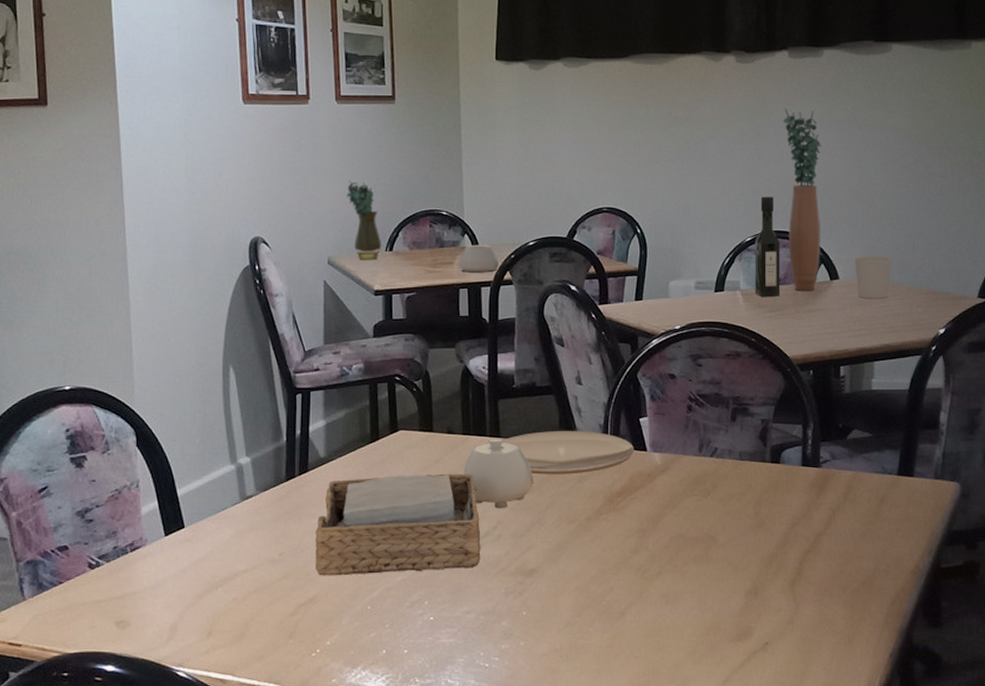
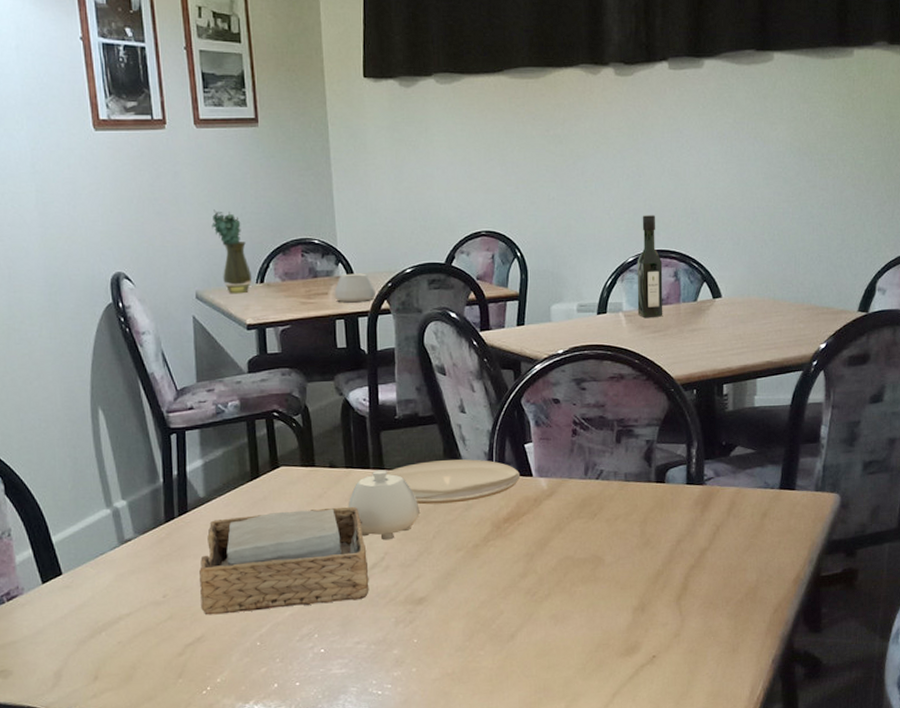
vase: present [783,109,822,291] -> none [663,123,704,310]
dixie cup: present [855,256,892,299] -> none [737,273,774,317]

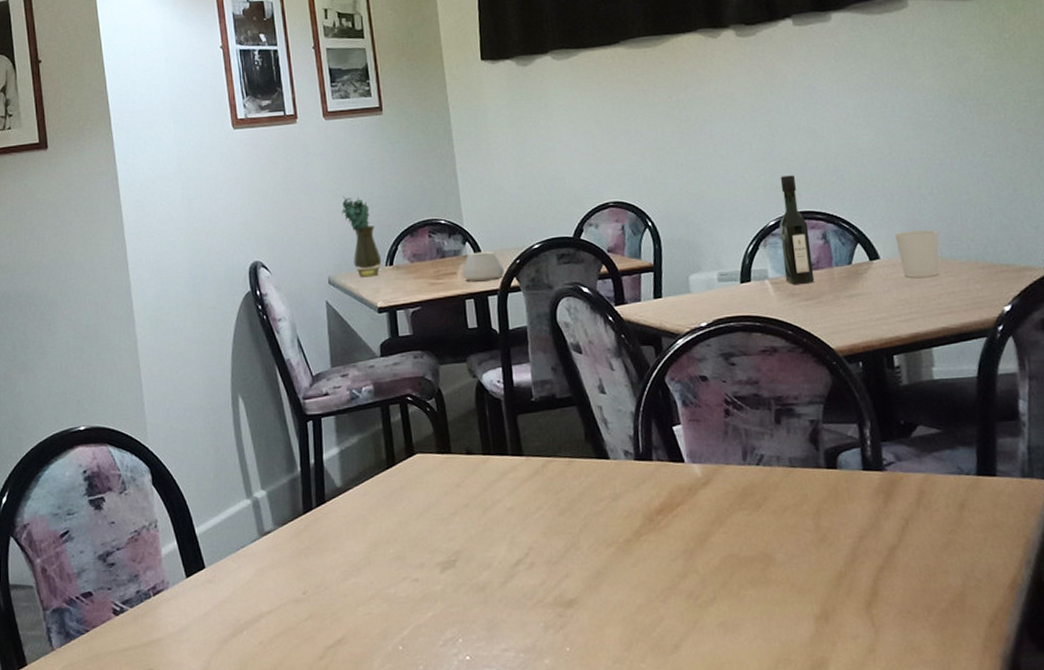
napkin holder: present [199,506,369,616] -> none [338,496,515,615]
sugar bowl: present [346,470,420,540] -> none [486,456,564,534]
plate: present [386,459,521,505] -> none [525,443,671,495]
dixie cup: none [737,273,774,317] -> present [895,230,939,279]

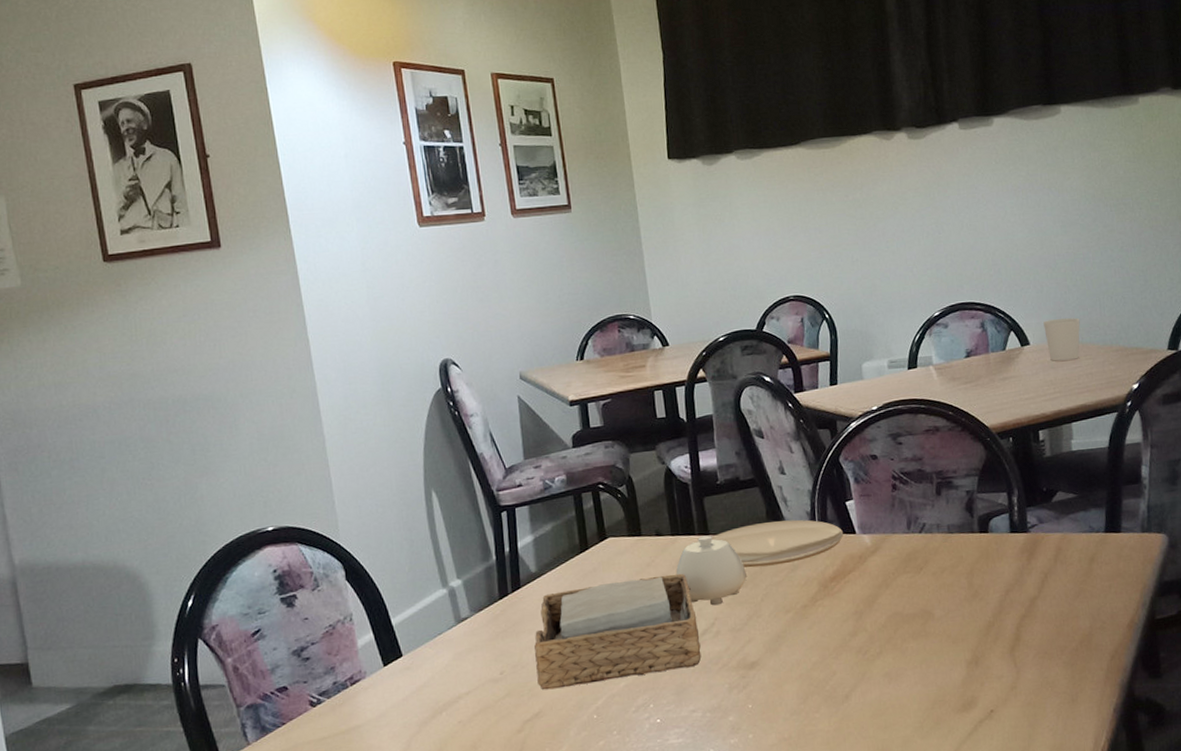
napkin holder: none [338,496,515,615] -> present [534,573,702,691]
vase: present [342,196,382,278] -> none [532,293,573,373]
cup: present [462,251,504,281] -> none [651,344,691,373]
sugar bowl: none [486,456,564,534] -> present [674,535,747,606]
plate: none [525,443,671,495] -> present [711,519,844,568]
bottle: present [779,175,815,284] -> none [943,269,973,369]

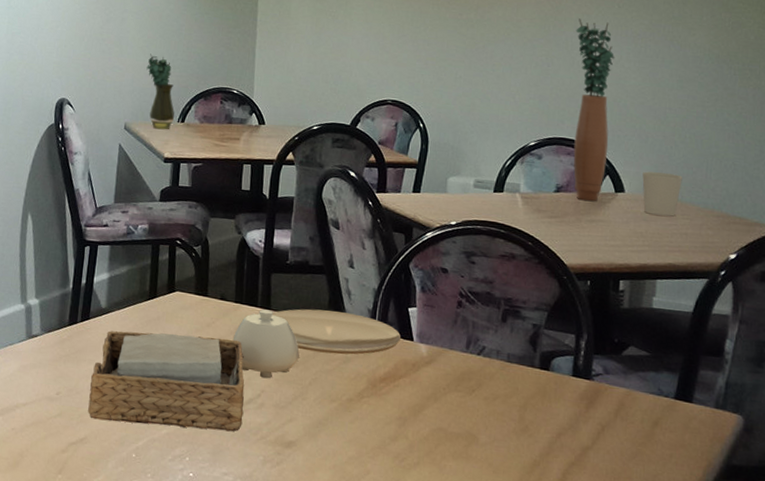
vase: none [532,293,573,373] -> present [146,53,175,130]
vase: none [959,180,1009,360] -> present [573,18,615,201]

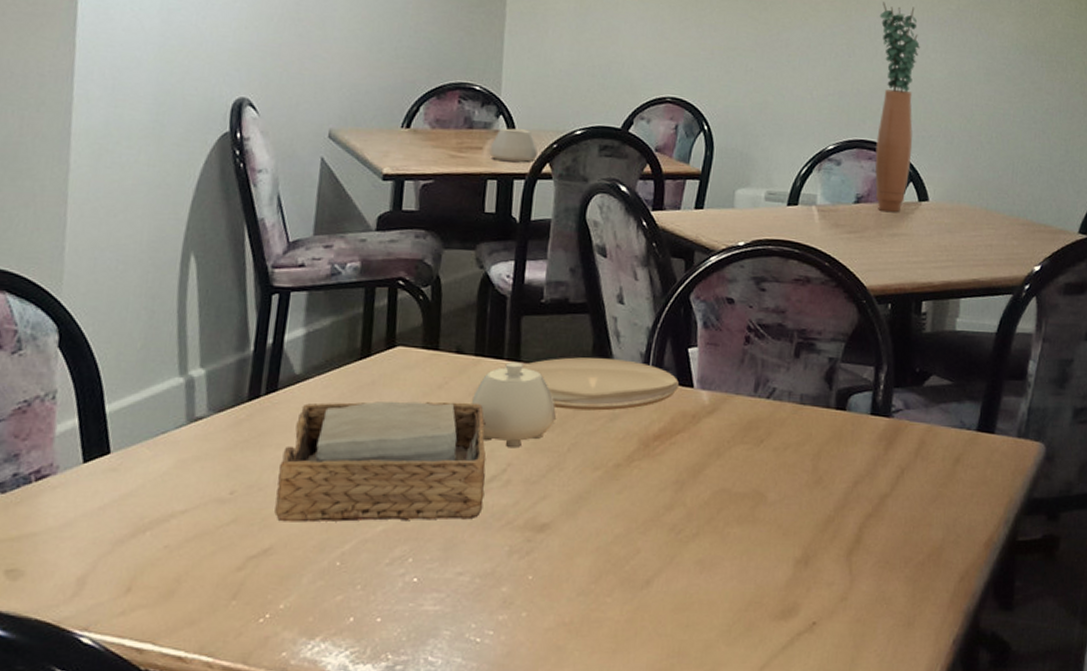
vase: present [146,53,175,130] -> none [359,39,398,138]
cup: none [245,124,283,151] -> present [489,128,538,162]
dixie cup: present [642,171,683,217] -> none [947,176,988,227]

